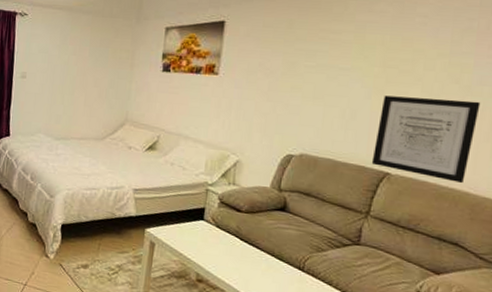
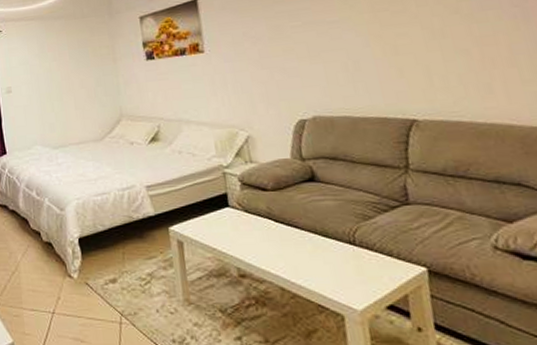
wall art: present [371,95,481,184] -> none [383,27,502,117]

